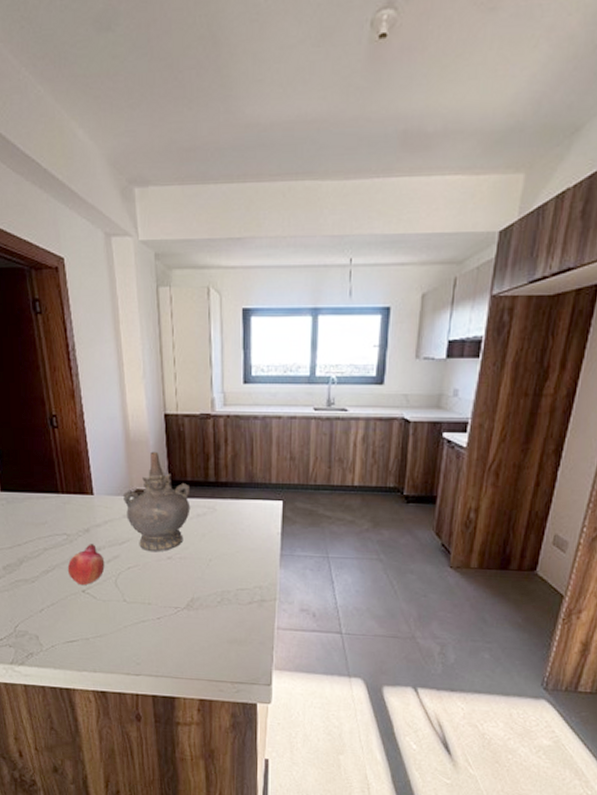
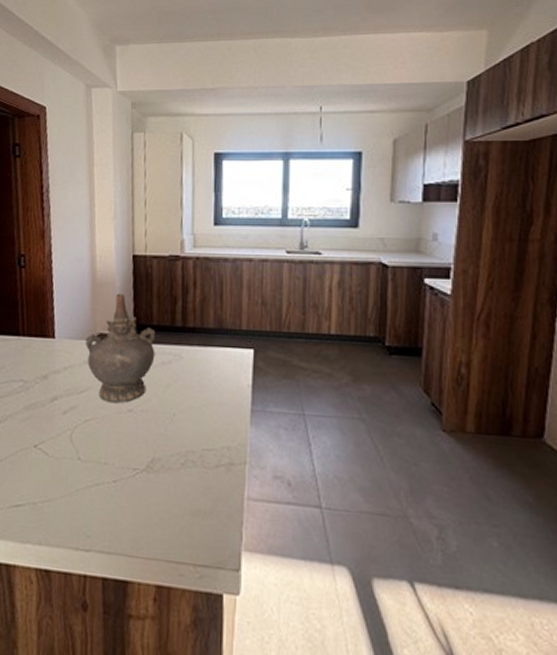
fruit: present [67,544,105,586] -> none [20,392,61,440]

